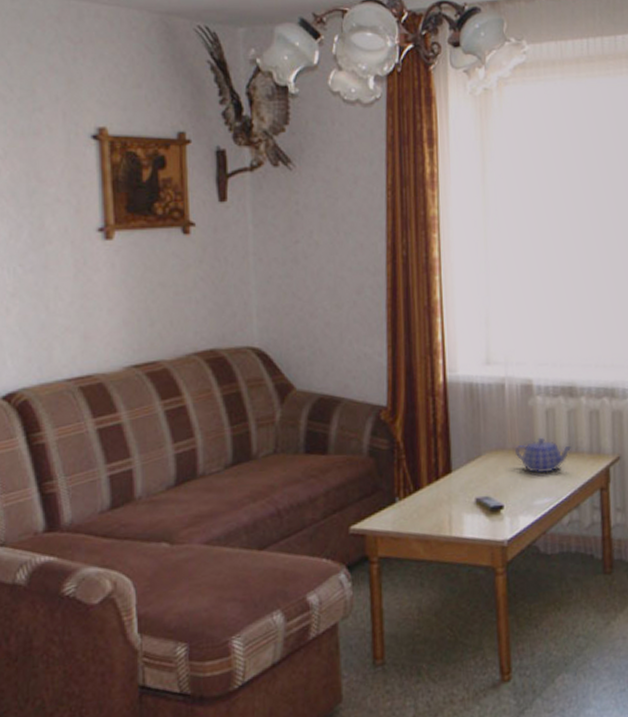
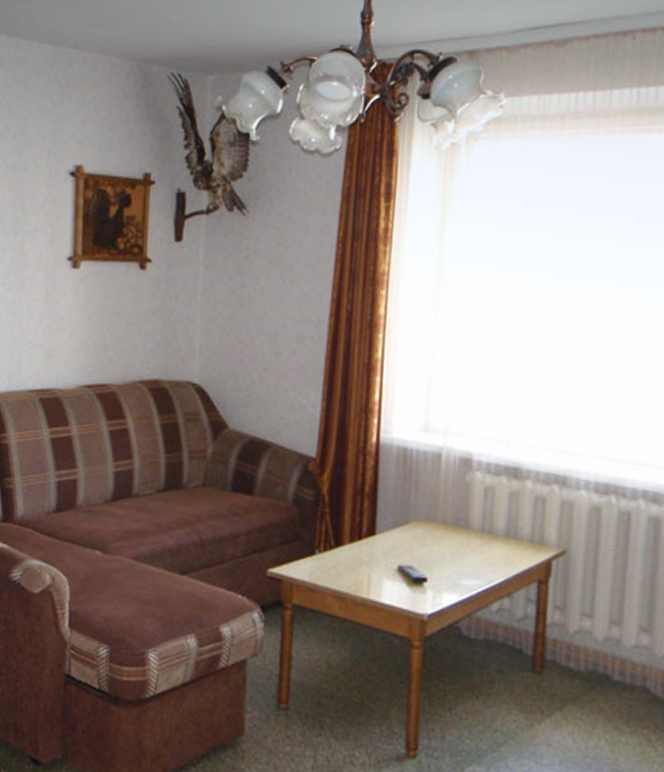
teapot: present [515,437,572,474] -> none [446,515,511,555]

